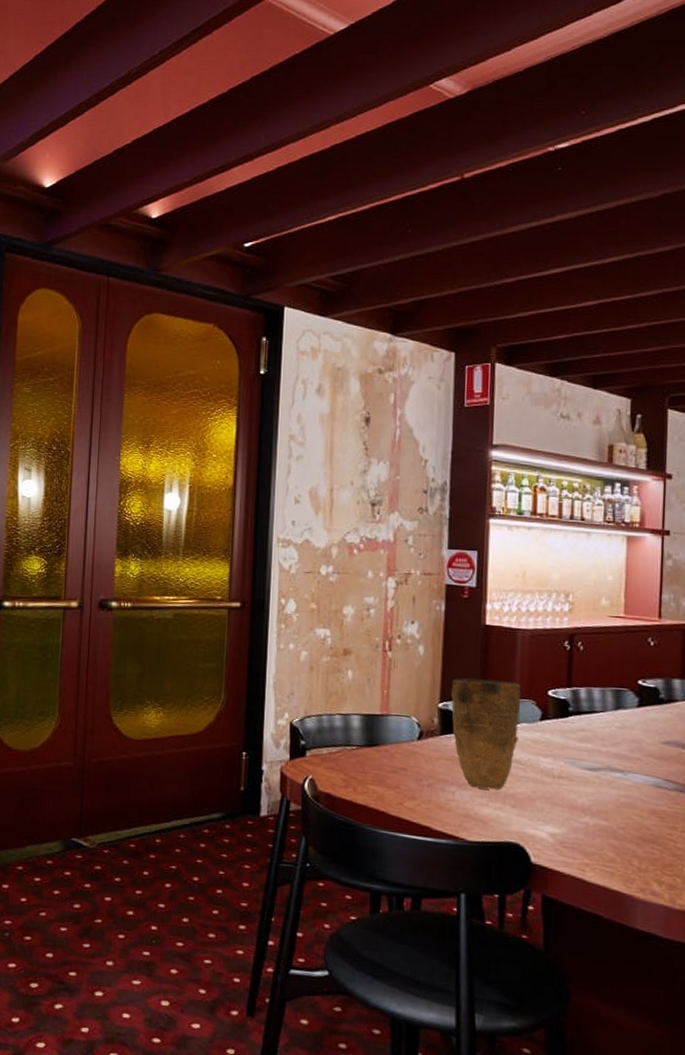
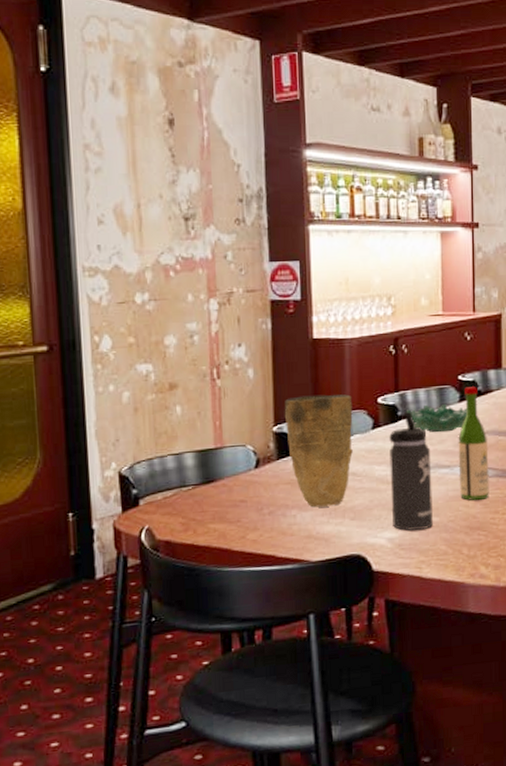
thermos bottle: none [555,709,603,831] -> present [389,412,434,531]
decorative bowl: none [579,704,647,736] -> present [407,404,468,433]
wine bottle: none [633,693,669,813] -> present [458,387,489,501]

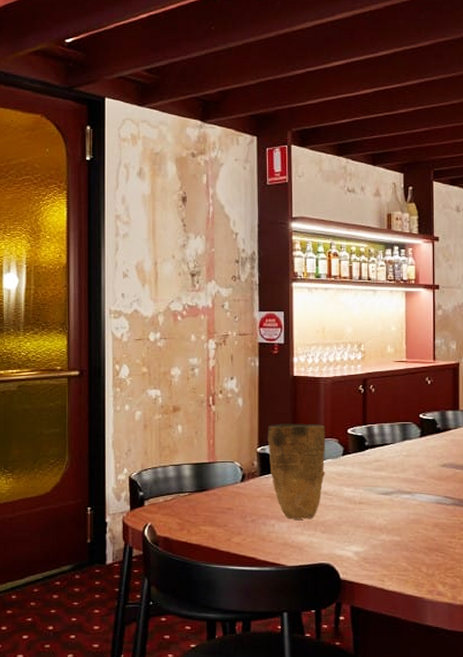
thermos bottle: present [389,412,434,531] -> none [357,443,396,546]
decorative bowl: present [407,404,468,433] -> none [373,437,428,463]
wine bottle: present [458,387,489,501] -> none [419,424,447,525]

